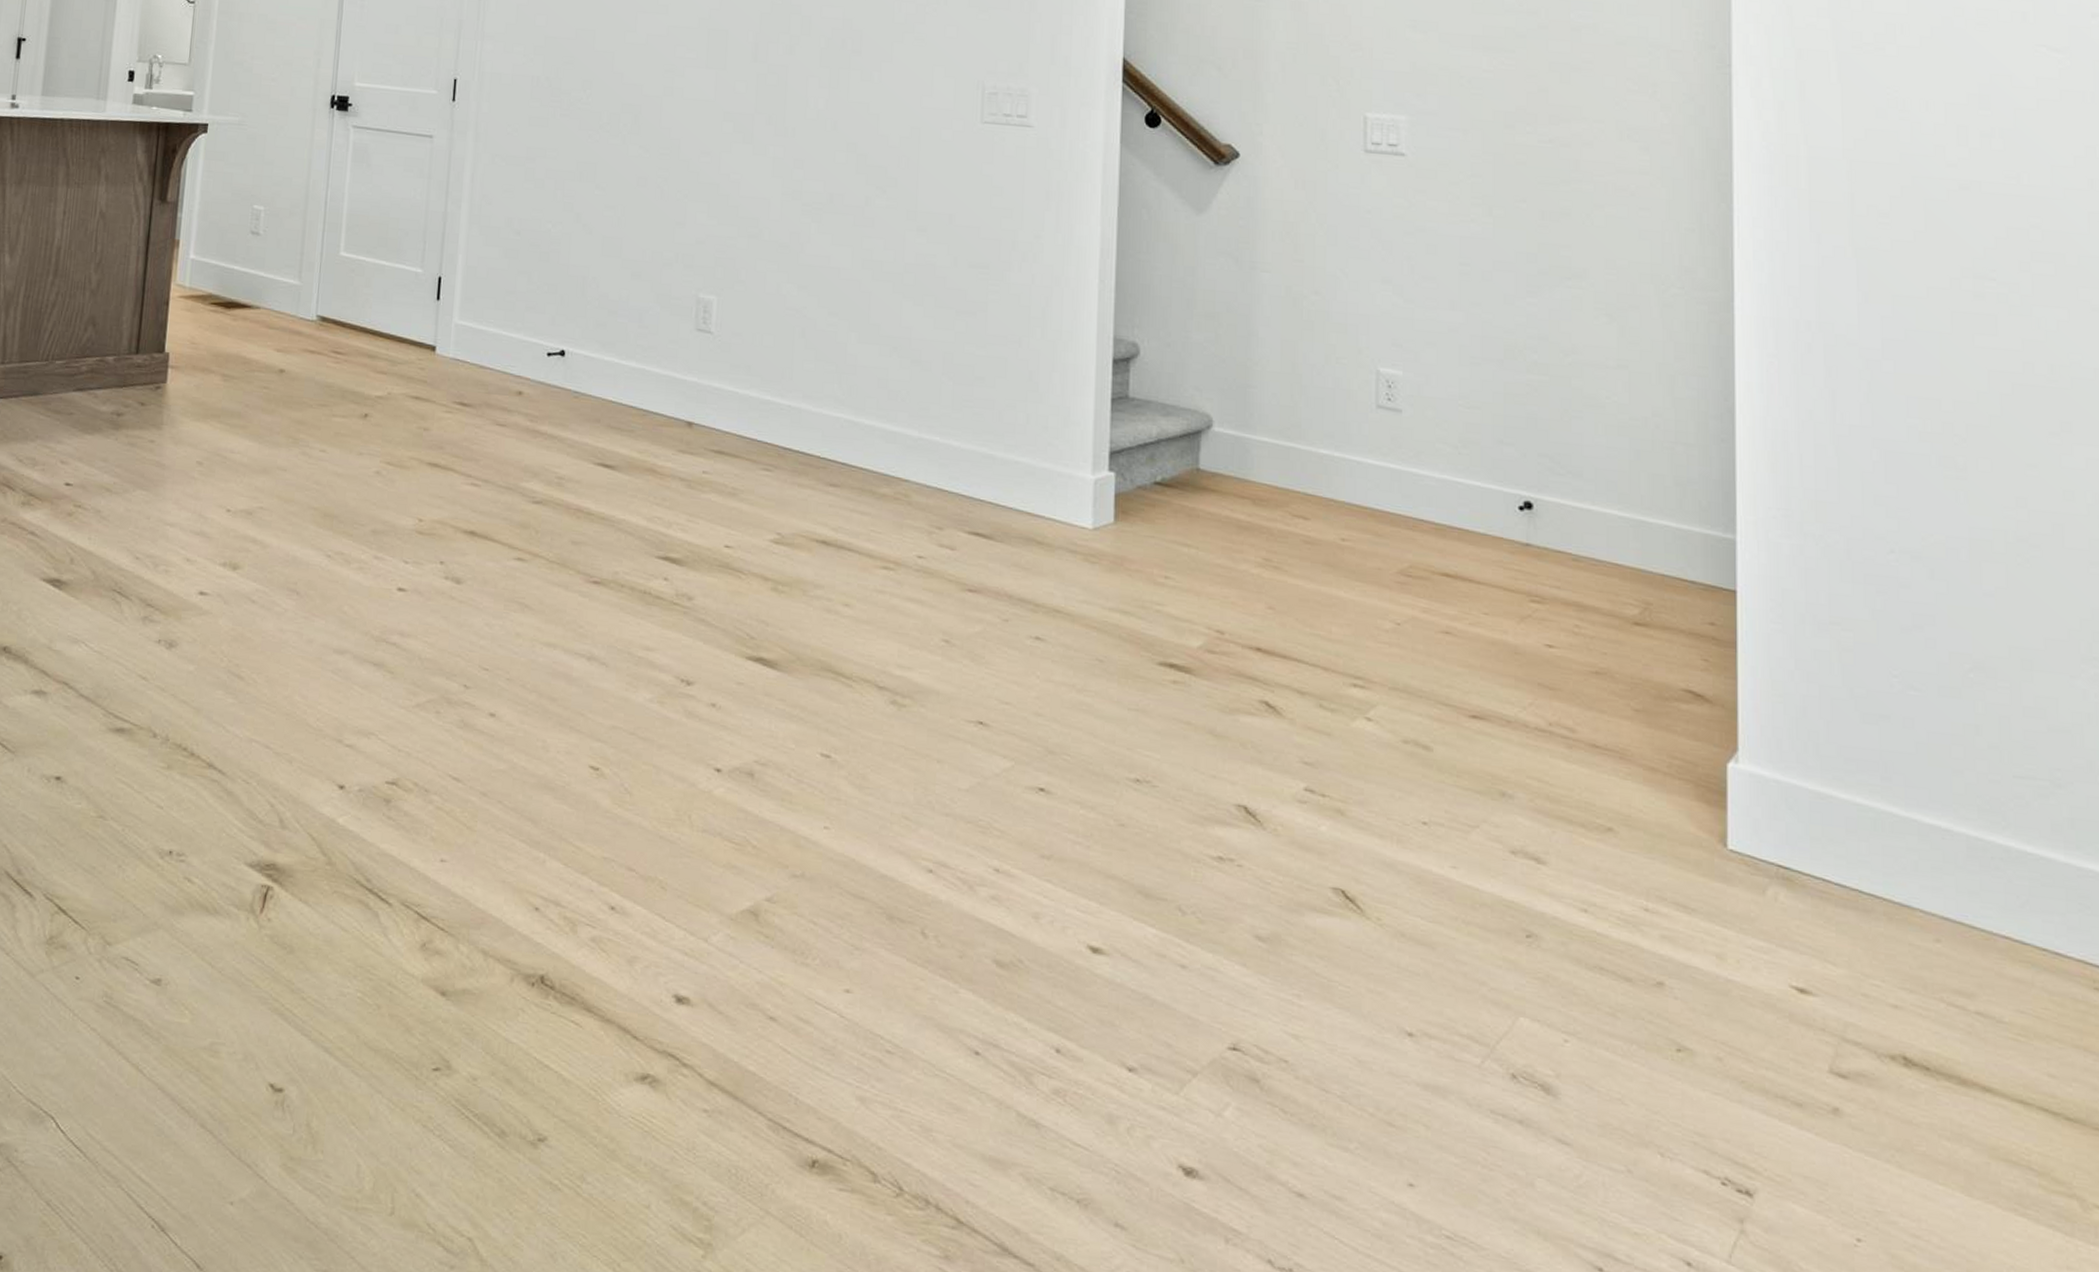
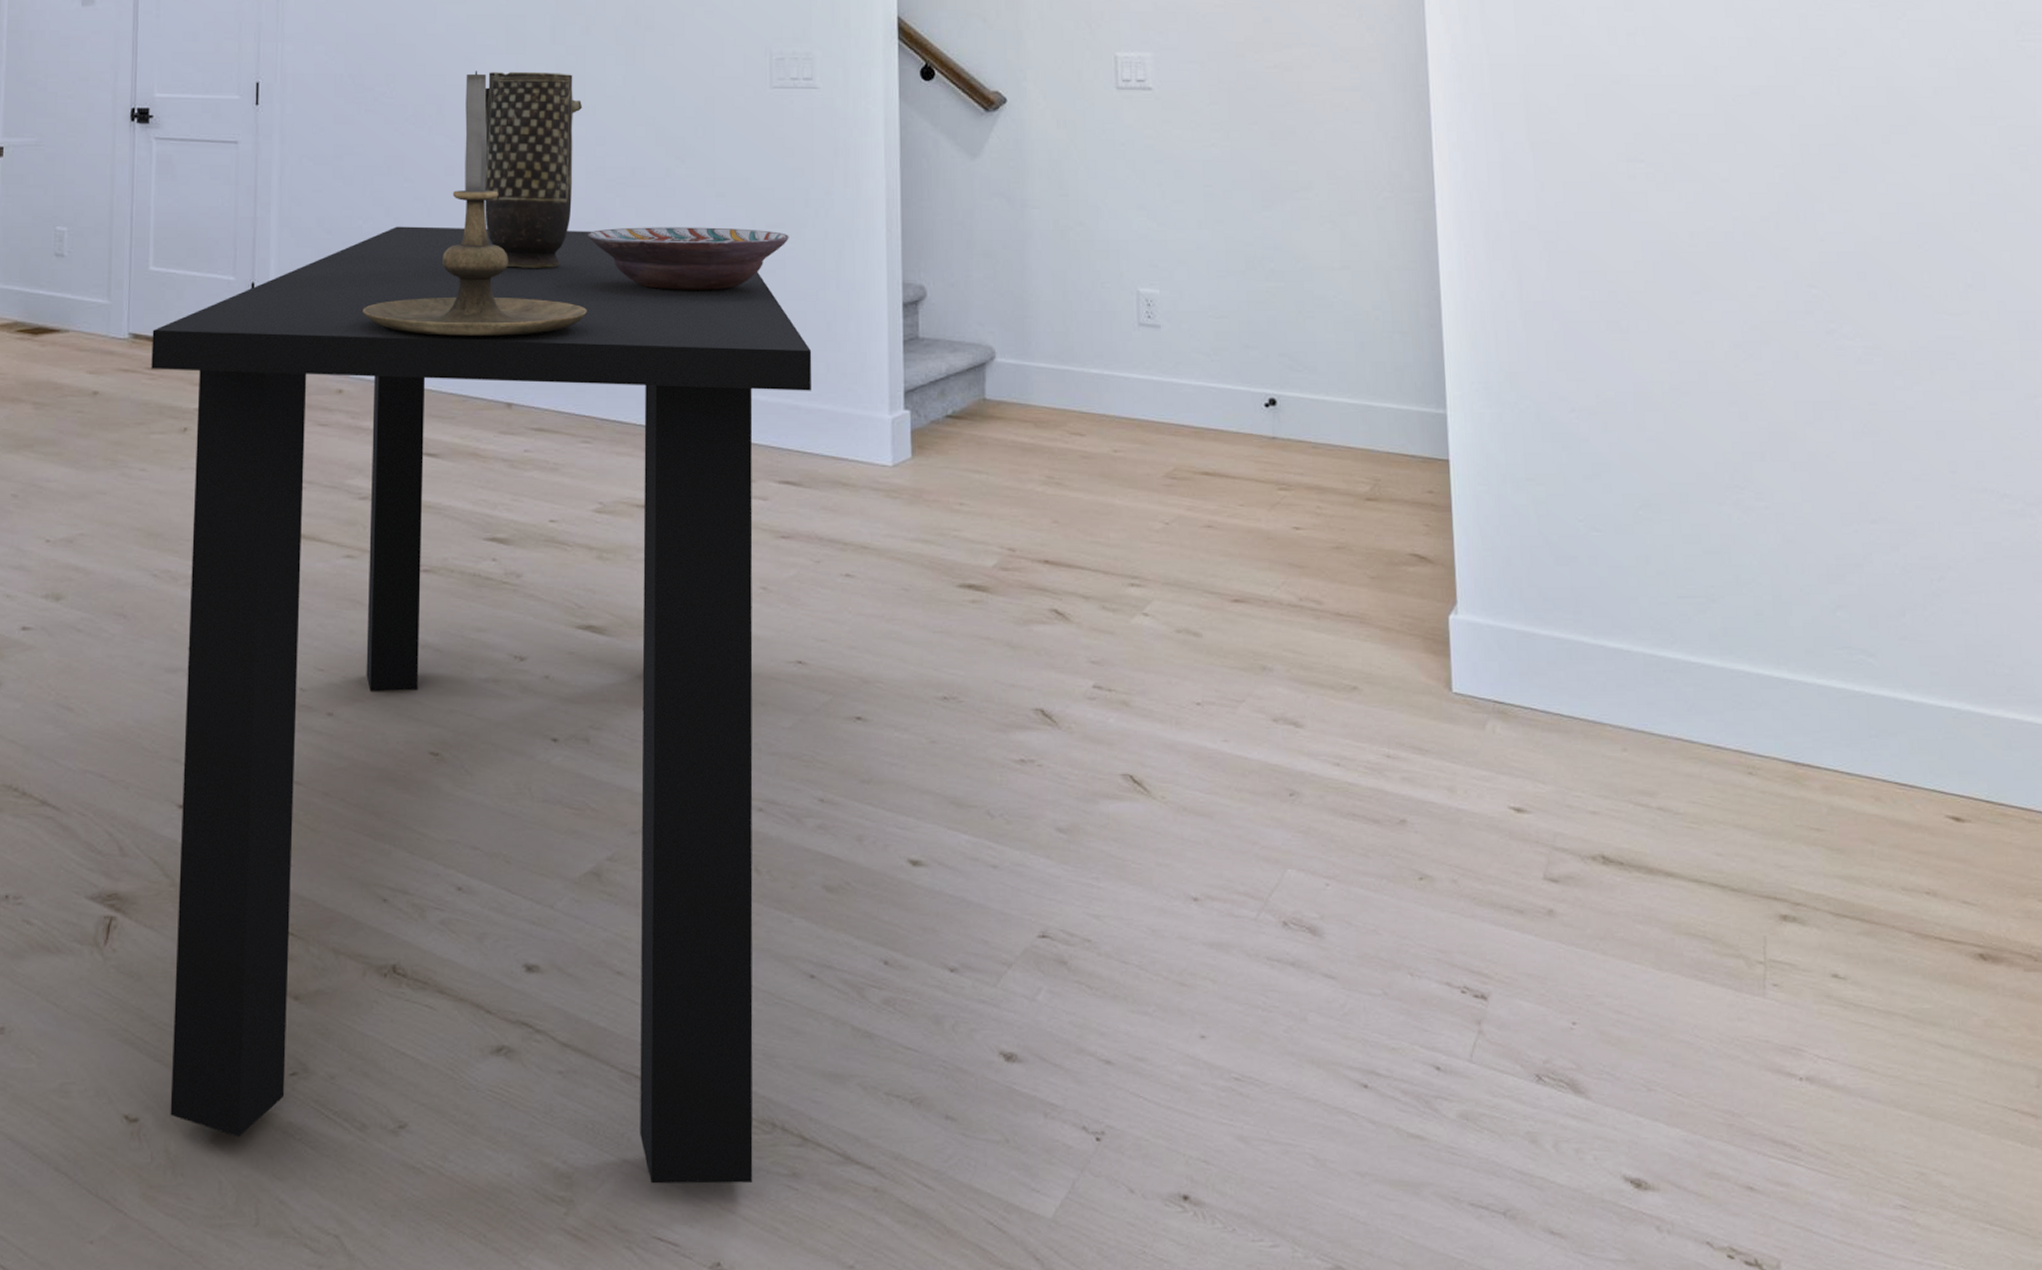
dining table: none [314,233,1011,1258] -> present [151,226,812,1184]
candle holder: none [546,83,776,355] -> present [362,71,588,337]
vase: none [675,84,781,289] -> present [485,71,582,268]
decorative bowl: none [780,254,993,328] -> present [588,227,789,290]

